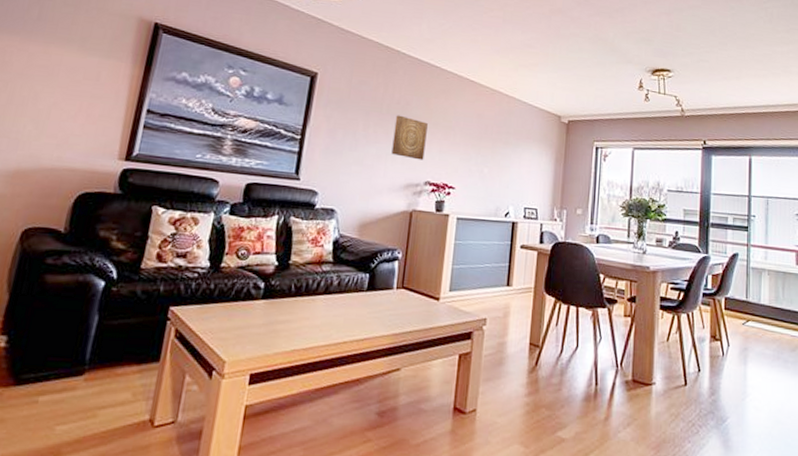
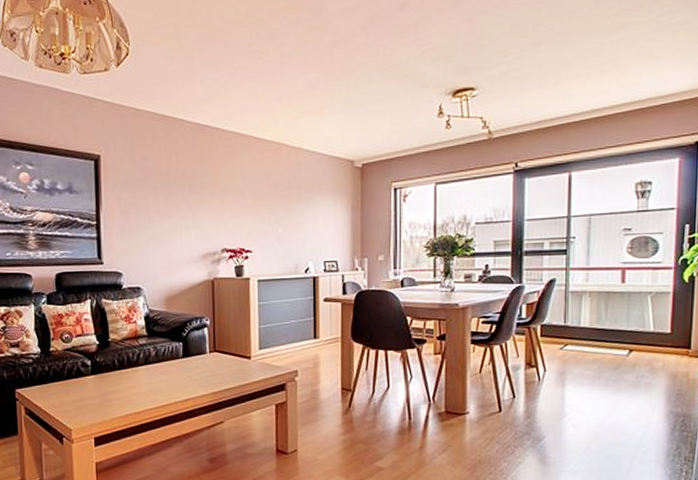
wall art: present [391,115,428,160] -> none [183,186,218,229]

